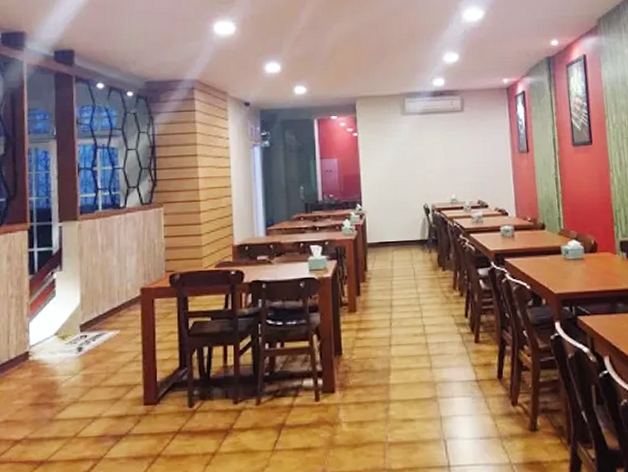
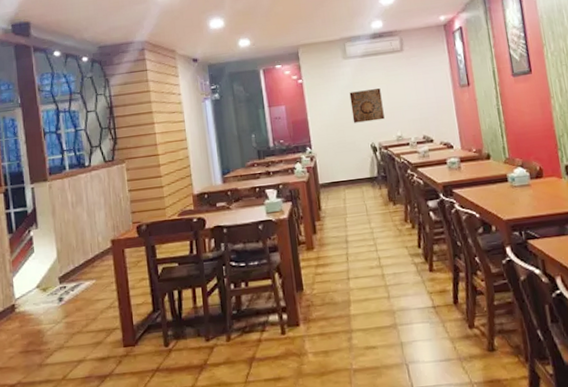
wall art: none [405,148,440,182] -> present [349,88,385,123]

